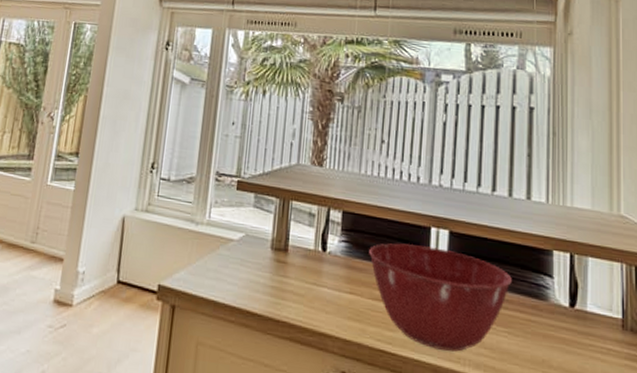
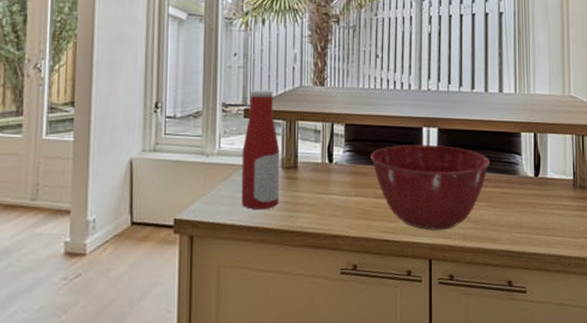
bottle: none [226,162,271,291] -> present [241,89,280,210]

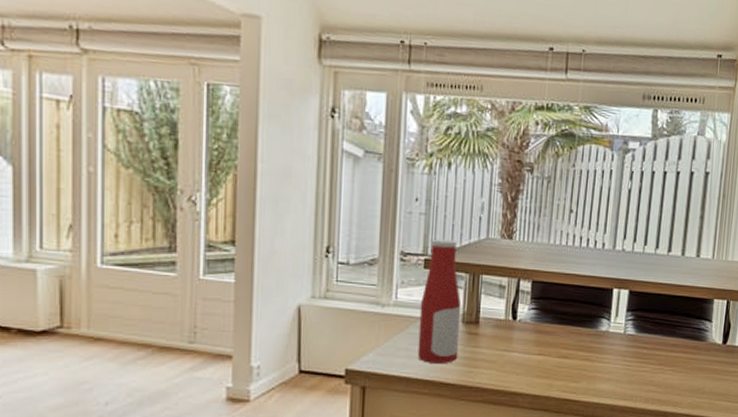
mixing bowl: present [371,144,490,231] -> none [556,305,679,392]

